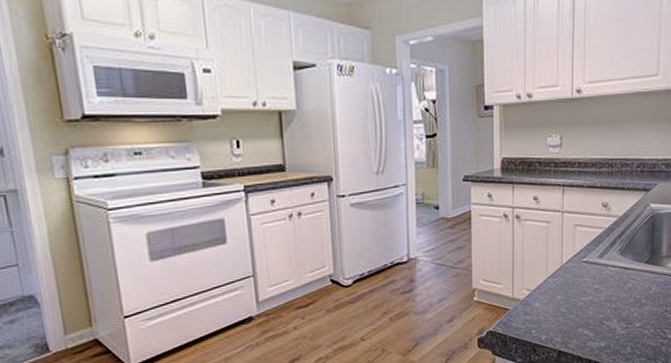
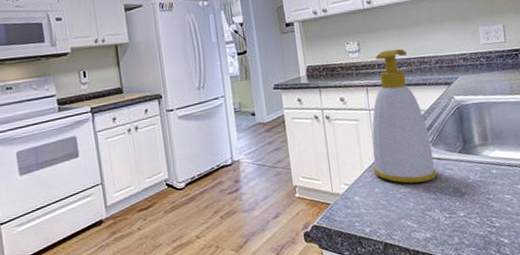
soap bottle: none [558,147,621,292] -> present [372,49,437,183]

